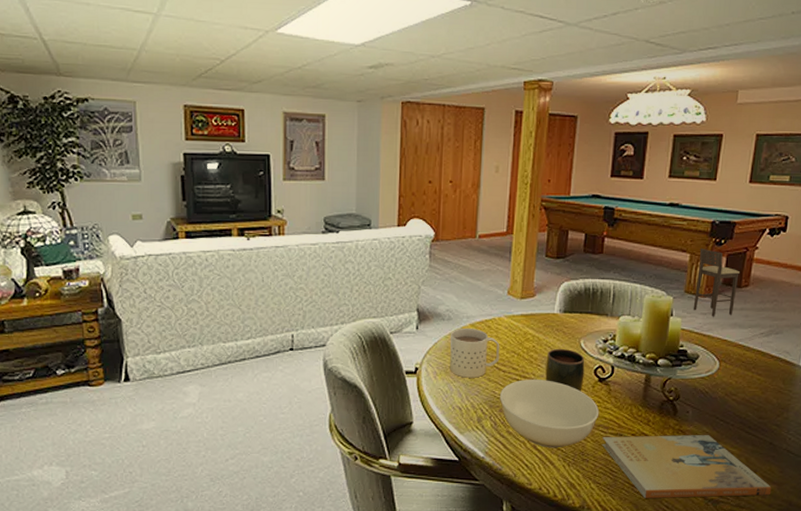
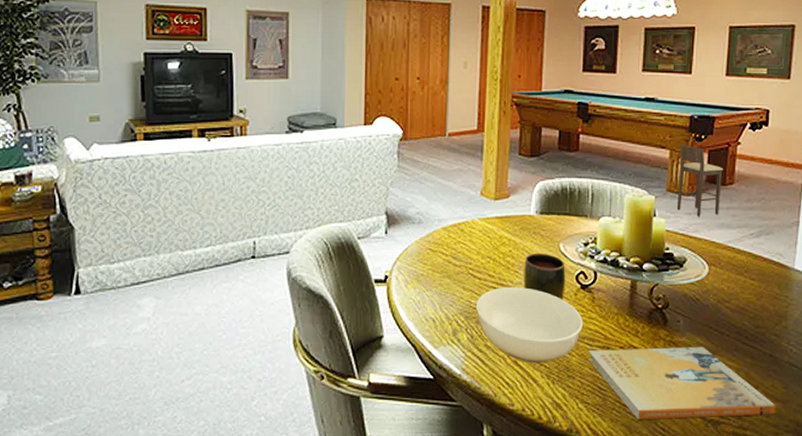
mug: present [449,327,500,378] -> none [421,231,475,286]

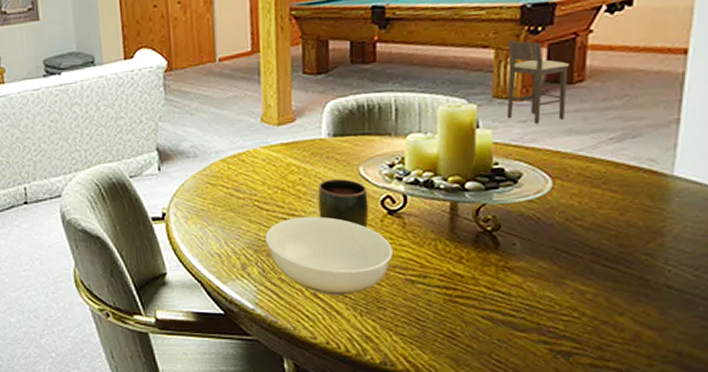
book: present [588,347,776,420] -> none [401,271,649,352]

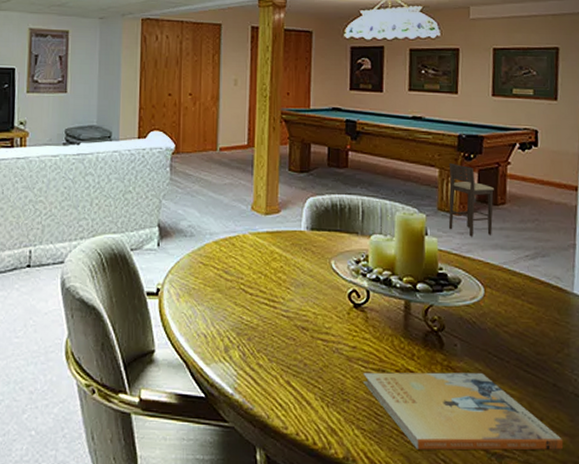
bowl: present [264,216,394,296] -> none [247,304,358,385]
mug: present [317,179,369,228] -> none [295,270,338,319]
book: none [401,271,649,352] -> present [363,372,564,451]

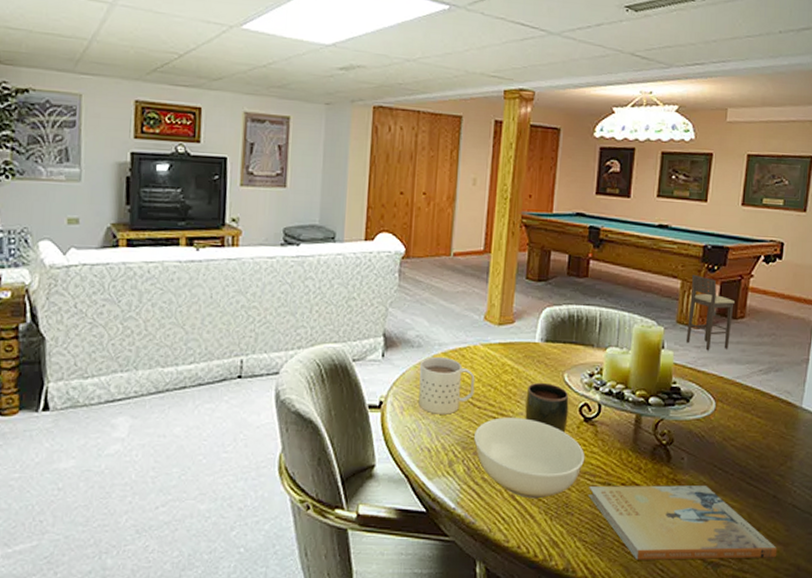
mug: none [192,245,246,301] -> present [418,356,475,415]
bowl: none [247,304,358,385] -> present [473,417,585,499]
mug: none [295,270,338,319] -> present [525,383,569,433]

